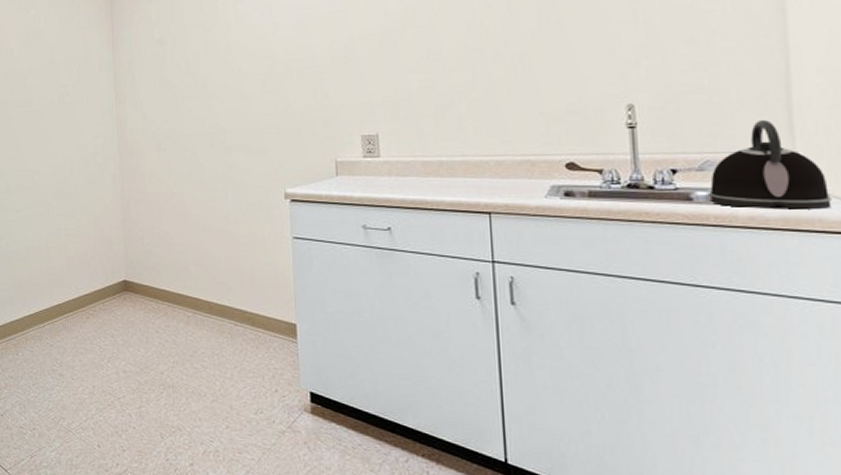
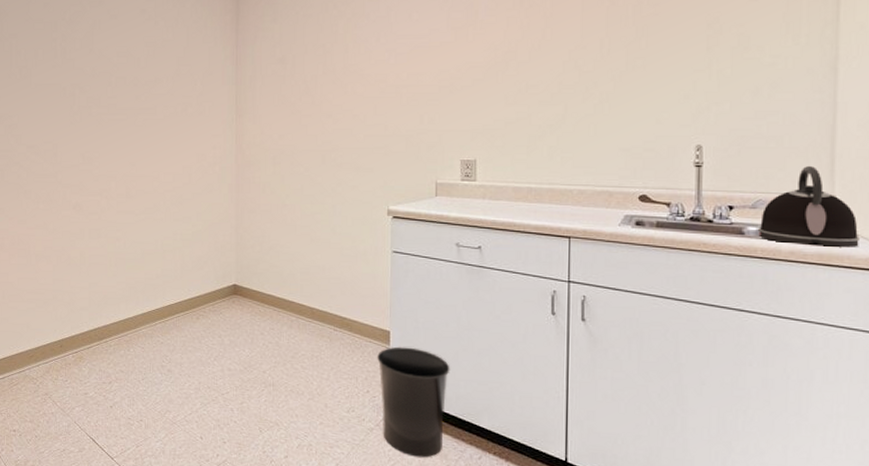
waste bin: none [284,340,366,462] -> present [377,347,450,457]

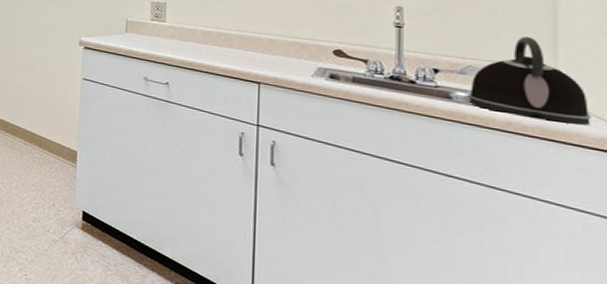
waste bin: present [377,347,450,457] -> none [64,166,135,276]

